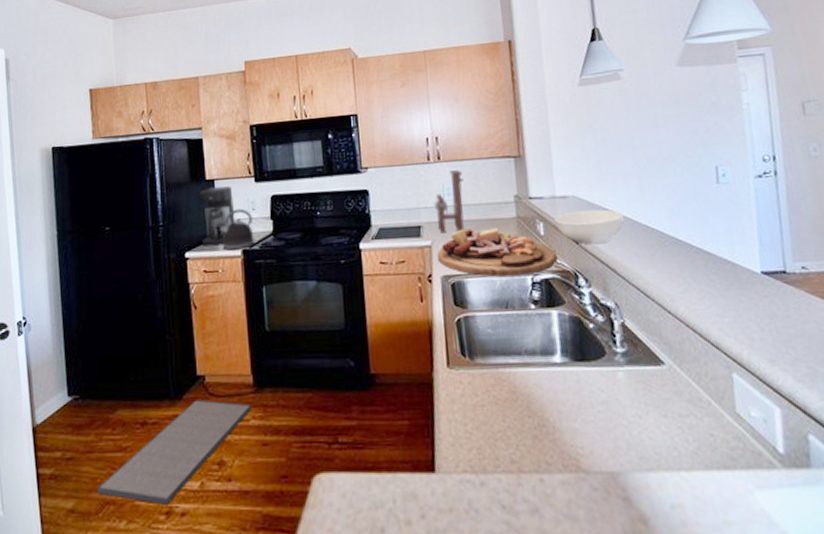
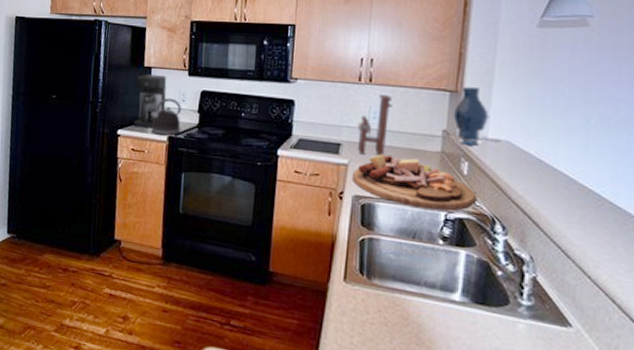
doormat: present [97,400,252,505] -> none [22,260,158,341]
vase: none [520,150,553,206] -> present [452,87,489,146]
bowl: present [554,209,625,245] -> none [481,156,560,195]

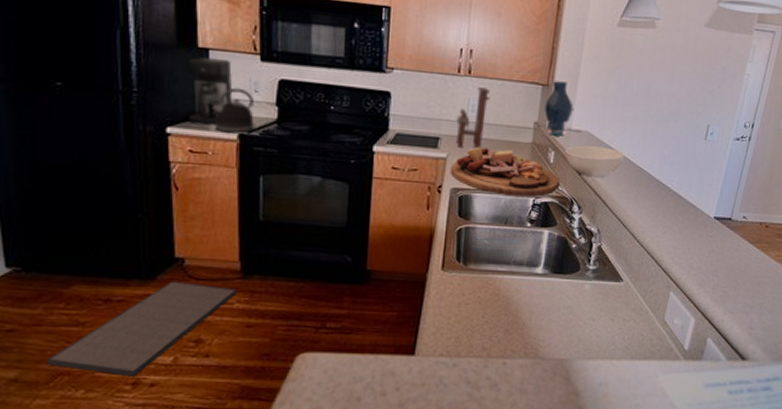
doormat: none [22,260,158,341] -> present [48,281,237,376]
bowl: none [481,156,560,195] -> present [565,145,625,178]

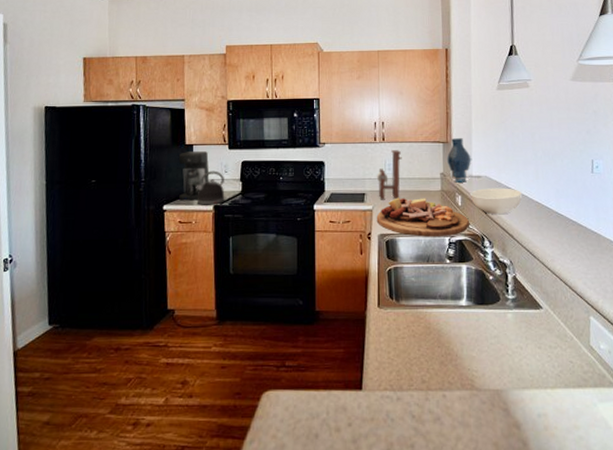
doormat: present [48,281,237,376] -> none [72,330,214,417]

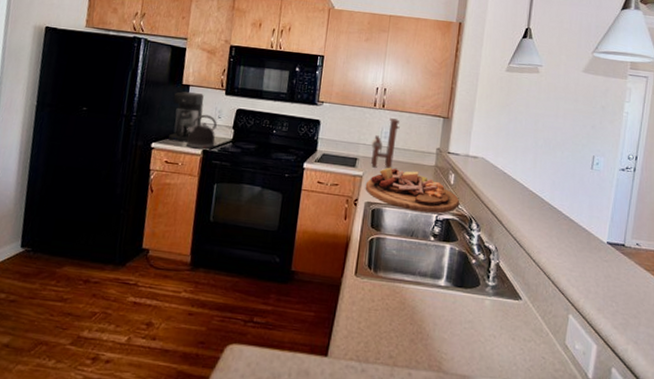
vase: present [446,138,471,183] -> none [444,114,470,161]
bowl: present [470,188,523,215] -> none [464,169,518,199]

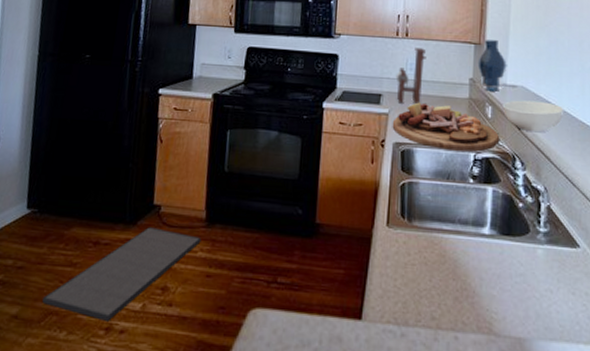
doormat: none [33,268,186,352] -> present [42,227,202,321]
coffee maker: present [168,91,204,142] -> none [175,32,212,87]
kettle: present [186,114,217,150] -> none [195,55,227,93]
vase: none [444,114,470,161] -> present [477,40,507,92]
bowl: none [464,169,518,199] -> present [502,100,564,133]

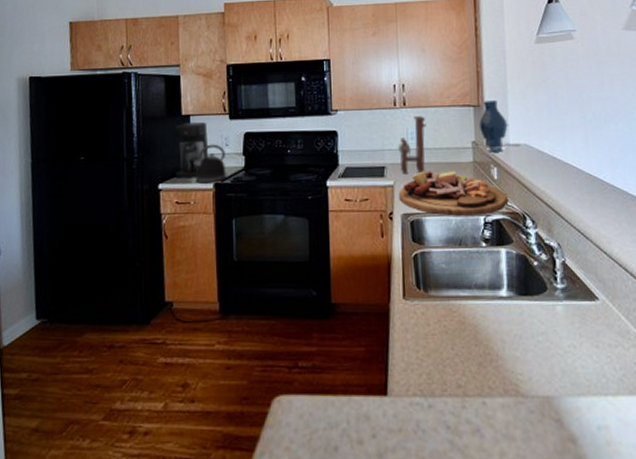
doormat: present [42,227,202,321] -> none [62,325,217,425]
coffee maker: none [175,32,212,87] -> present [174,122,209,179]
kettle: none [195,55,227,93] -> present [194,144,228,184]
bowl: present [502,100,564,133] -> none [507,157,570,190]

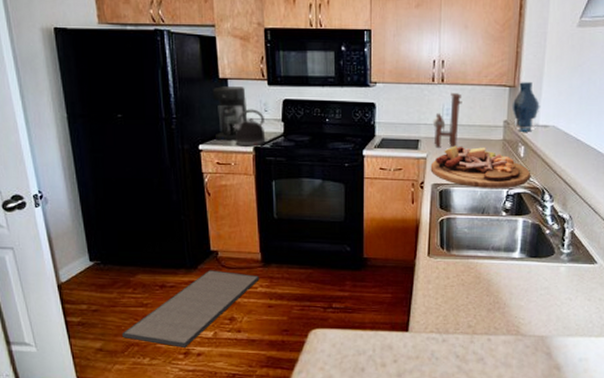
doormat: none [62,325,217,425] -> present [122,270,260,347]

